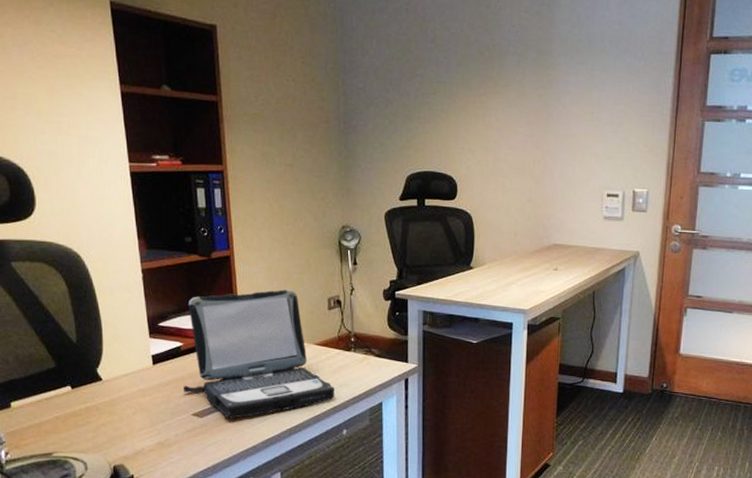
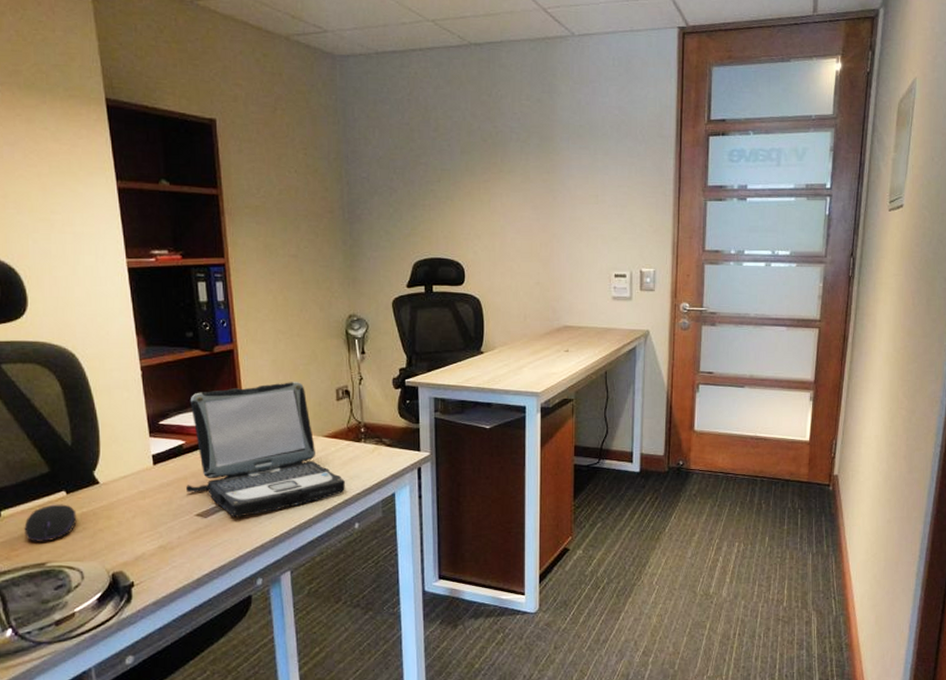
computer mouse: none [32,398,81,433] -> present [24,504,77,542]

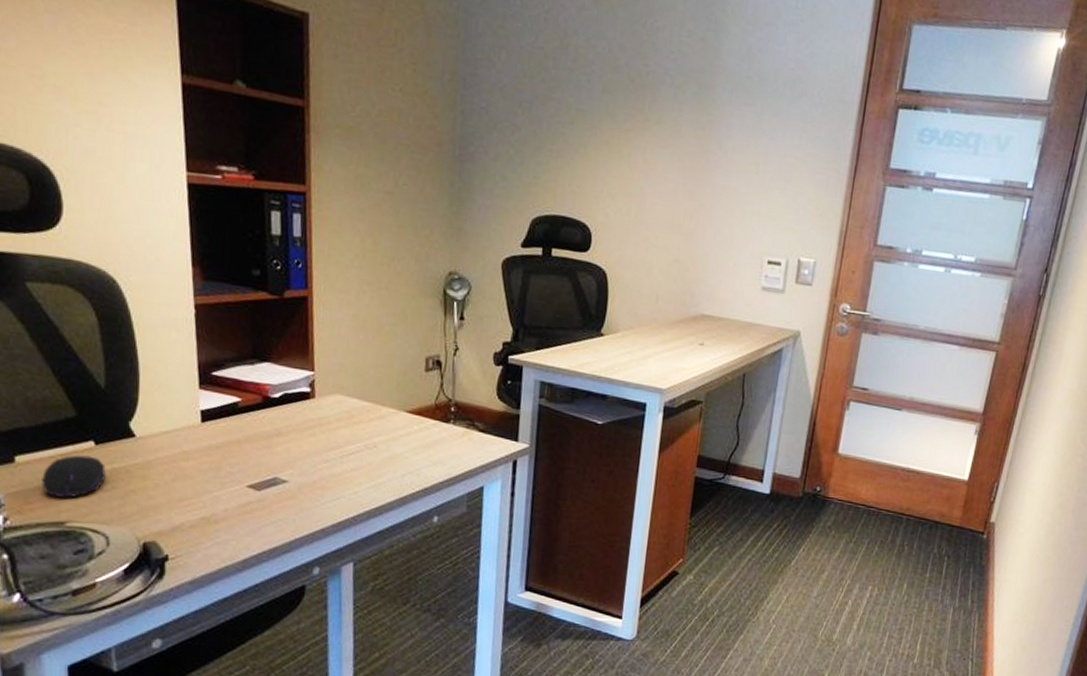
laptop: present [186,382,345,517] -> none [238,342,427,495]

